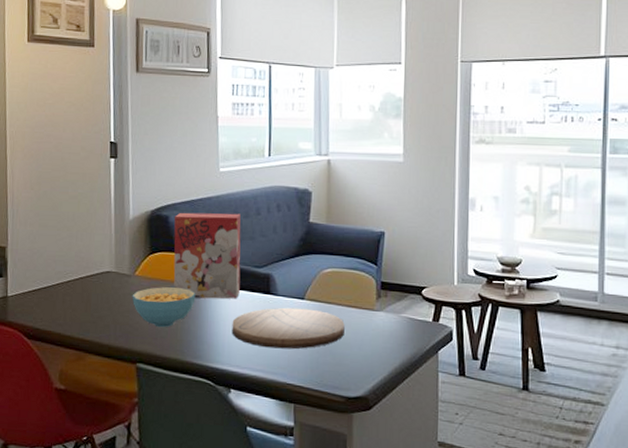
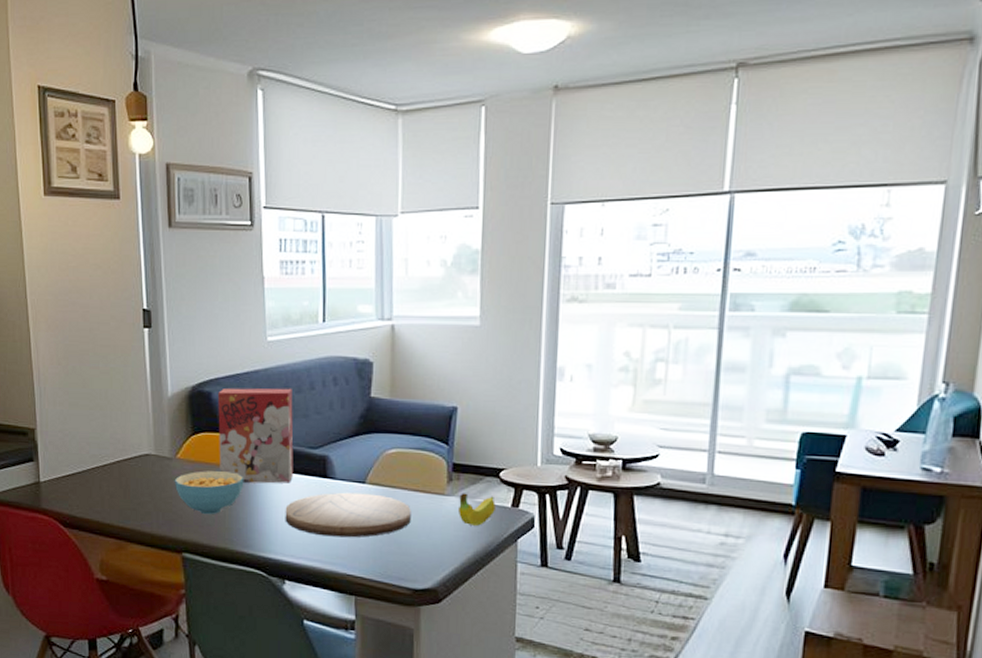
fruit: none [385,308,419,338] -> present [457,493,496,526]

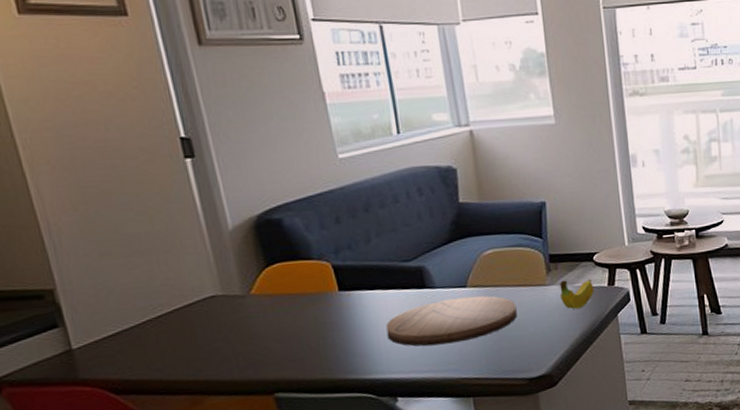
cereal bowl: present [174,471,244,515] -> none [251,298,336,349]
cereal box: present [218,388,294,484] -> none [290,204,390,308]

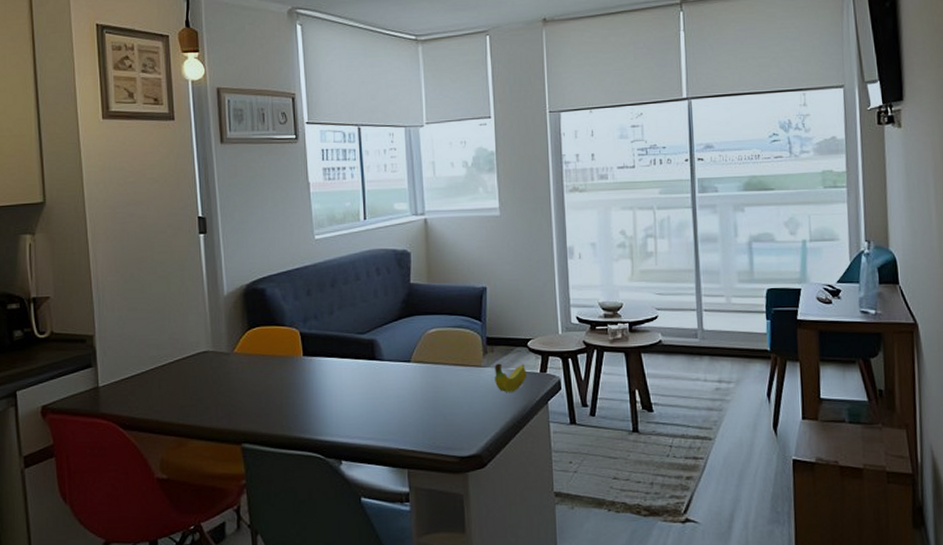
cutting board: present [386,296,517,347] -> none [338,371,453,415]

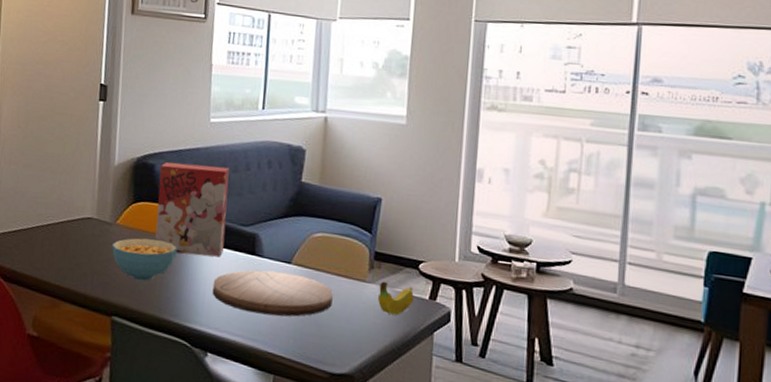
cereal bowl: none [232,362,299,405] -> present [111,238,178,282]
cereal box: none [271,280,344,371] -> present [155,162,229,258]
cutting board: none [338,371,453,415] -> present [212,270,333,317]

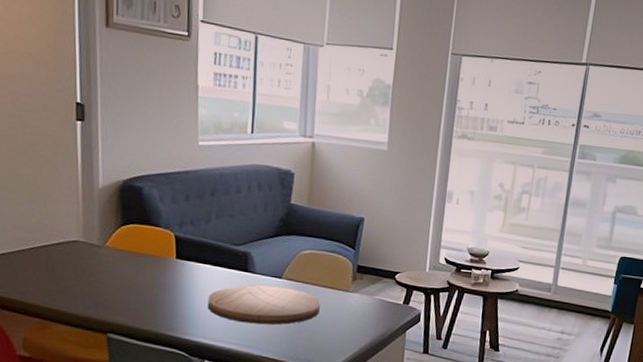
cereal bowl: present [111,238,178,282] -> none [102,259,171,300]
cereal box: present [155,162,229,258] -> none [147,185,220,275]
fruit: present [377,281,414,315] -> none [359,290,391,319]

